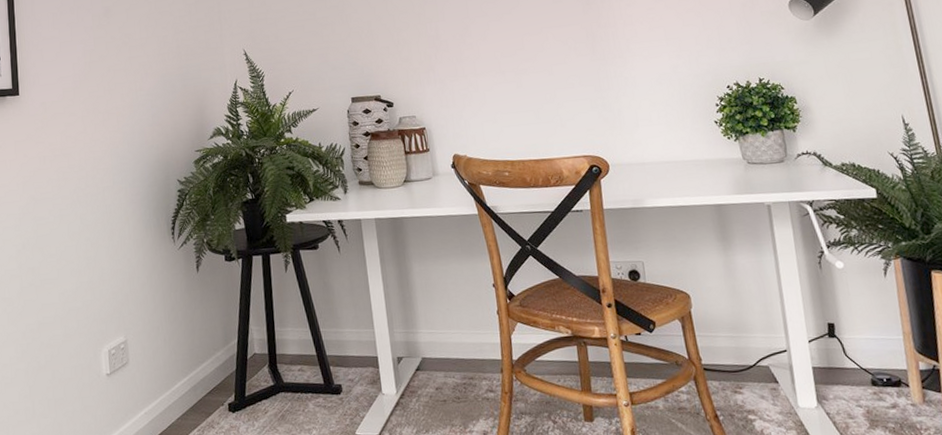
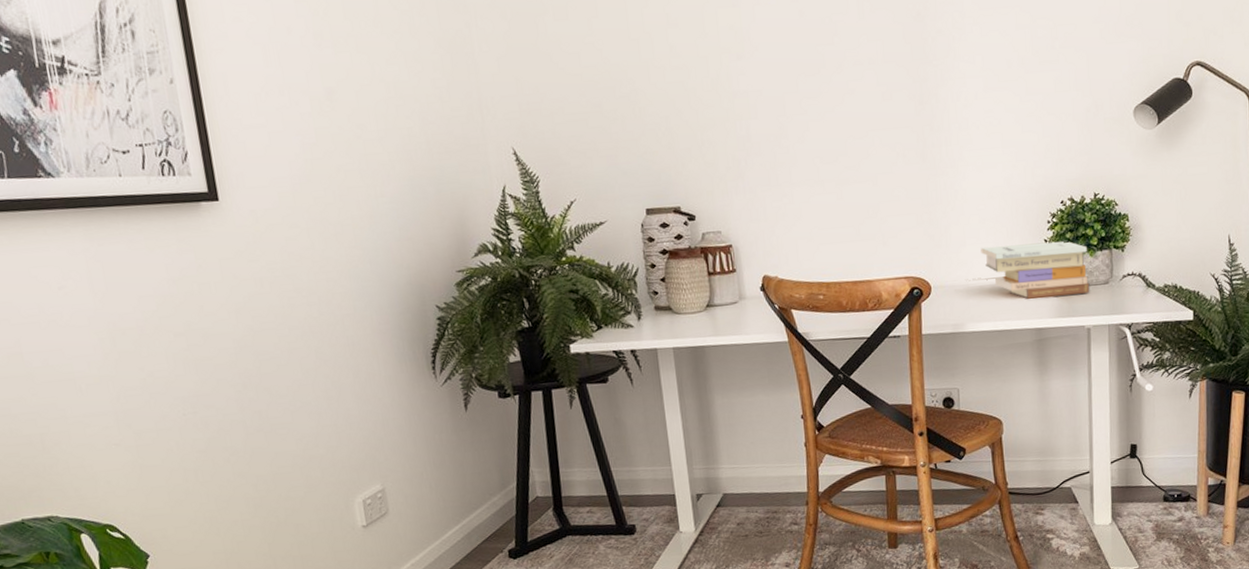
books: none [653,122,766,177] -> present [981,240,1090,299]

